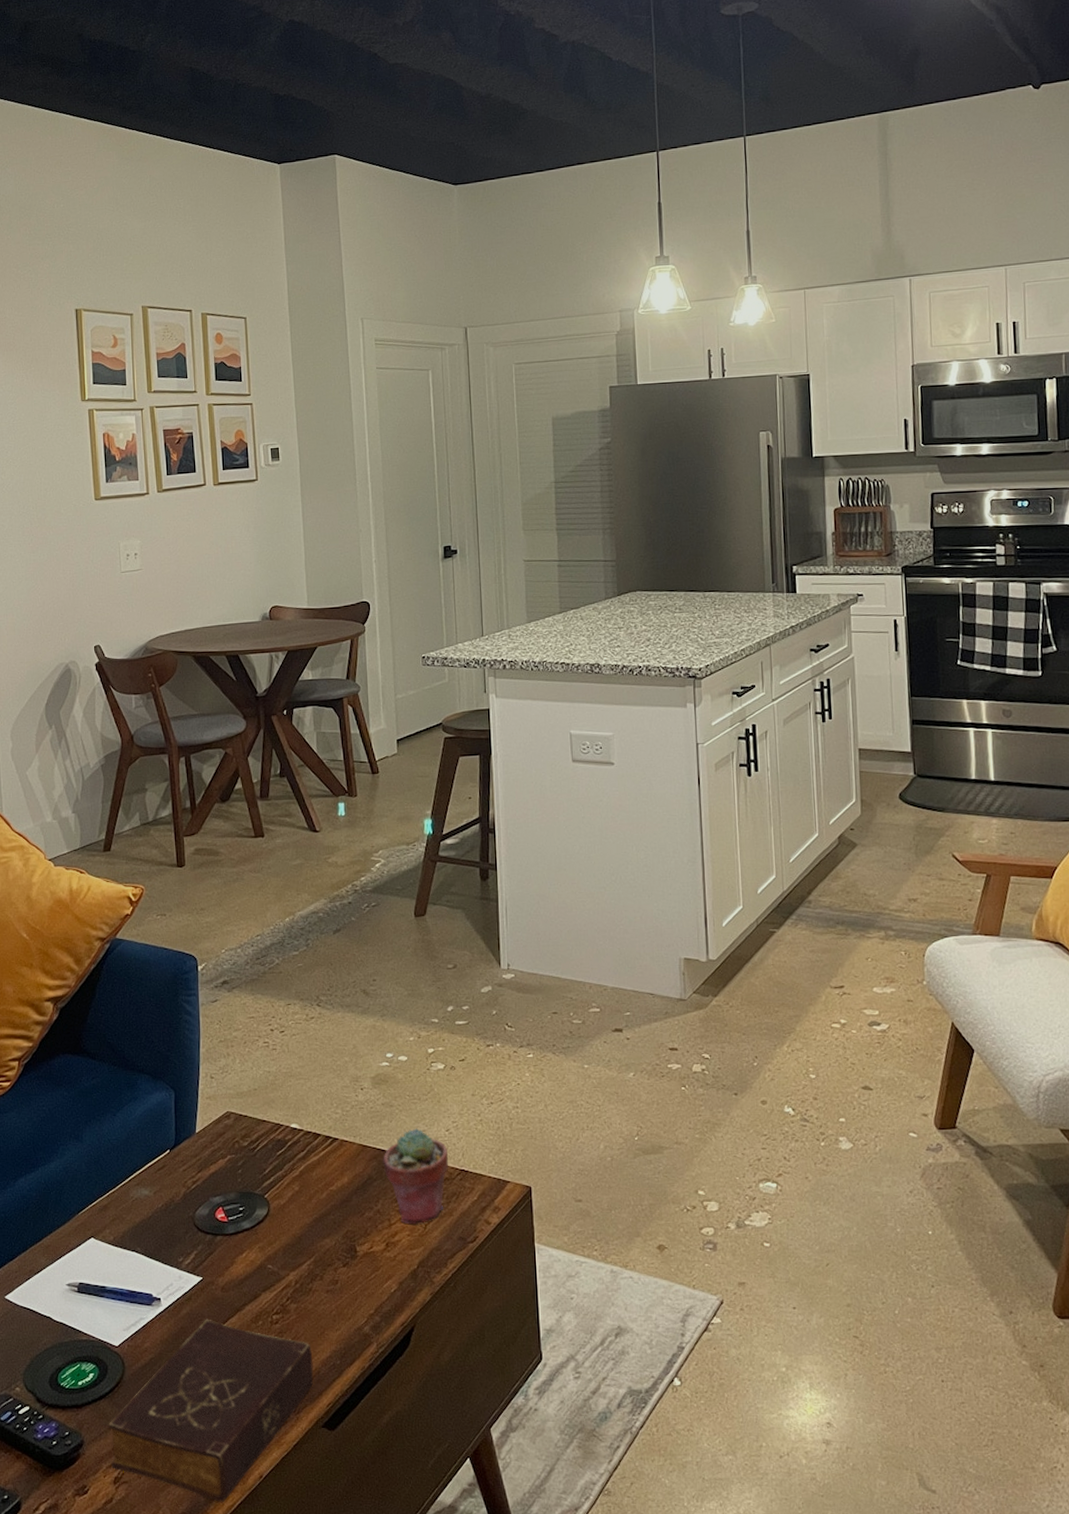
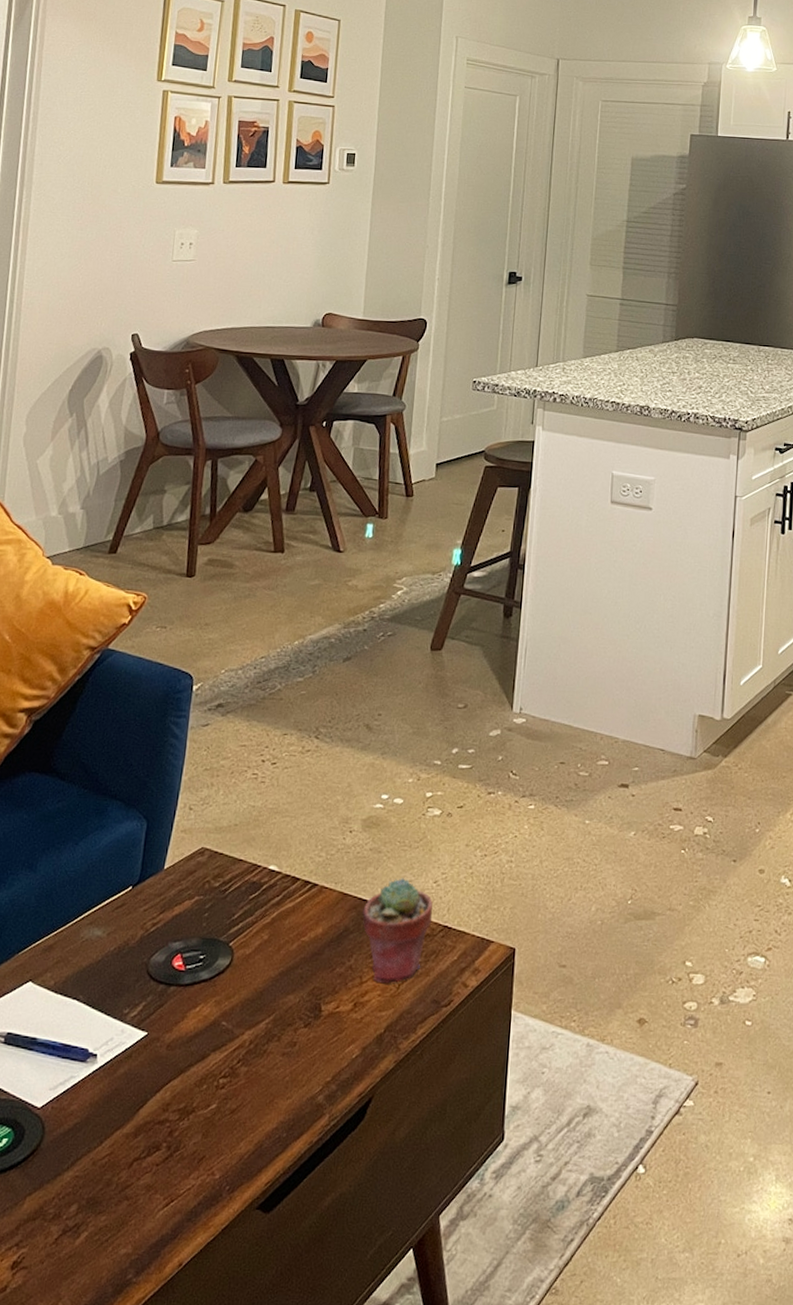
book: present [109,1319,314,1502] -> none [11,1080,257,1294]

